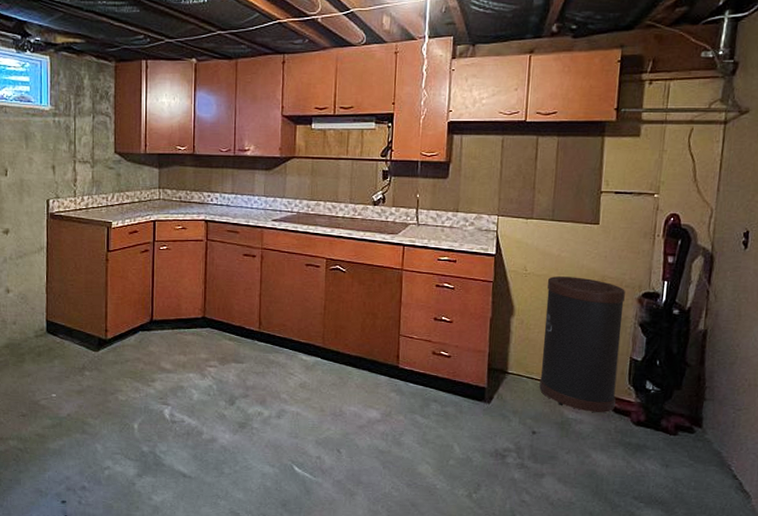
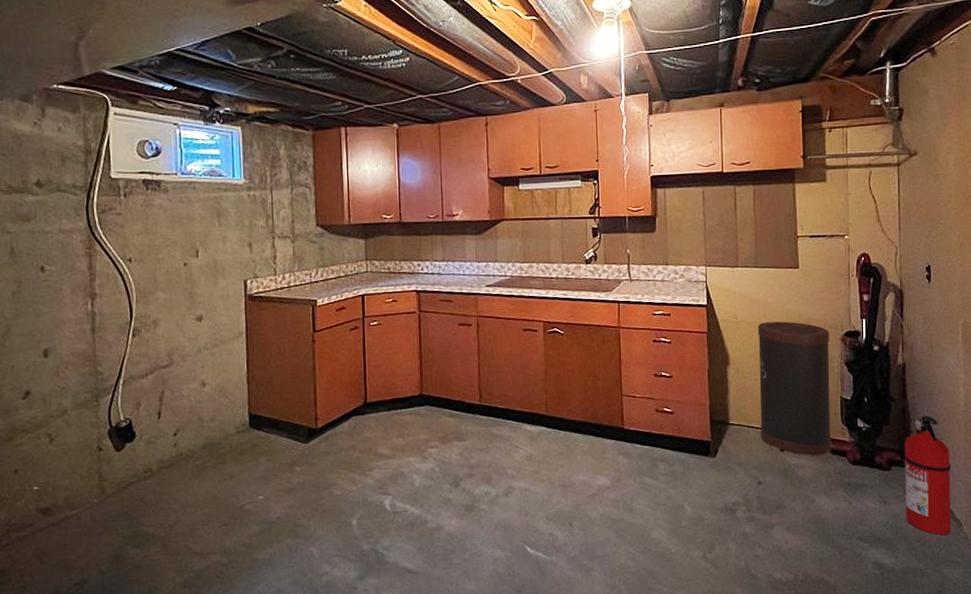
fire extinguisher: none [688,384,747,505] -> present [904,415,951,536]

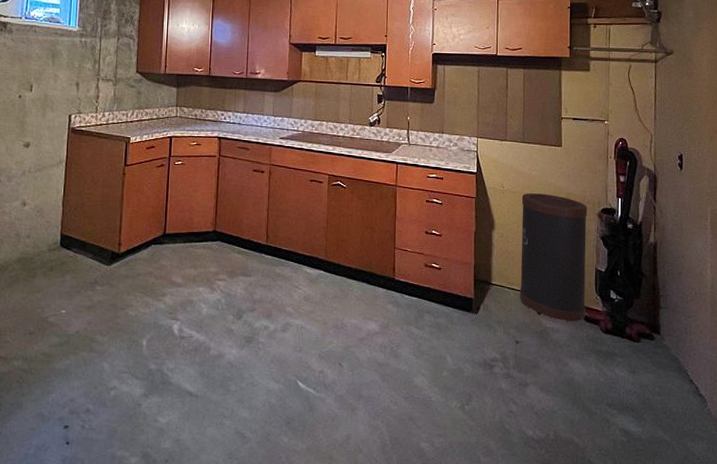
fire extinguisher: present [904,415,951,536] -> none [653,293,697,410]

